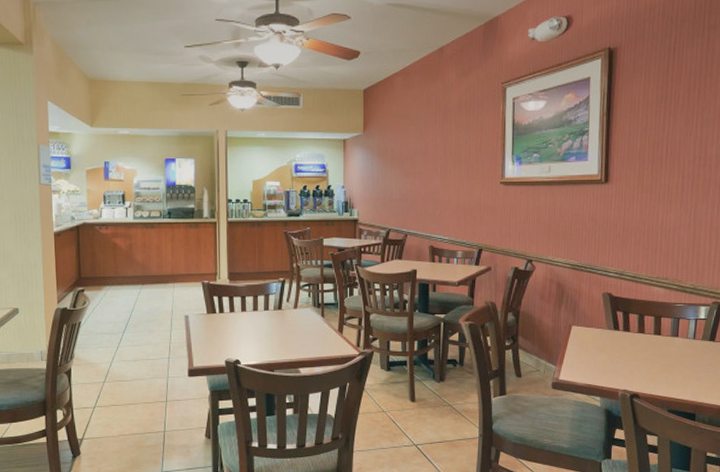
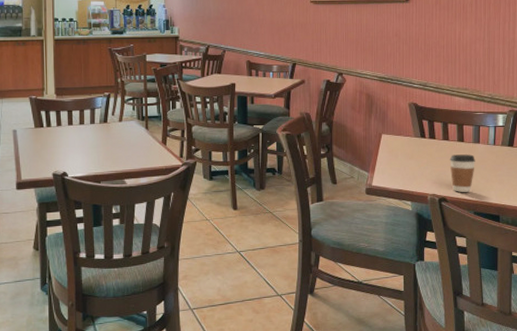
coffee cup: none [644,348,672,388] -> present [449,154,475,192]

